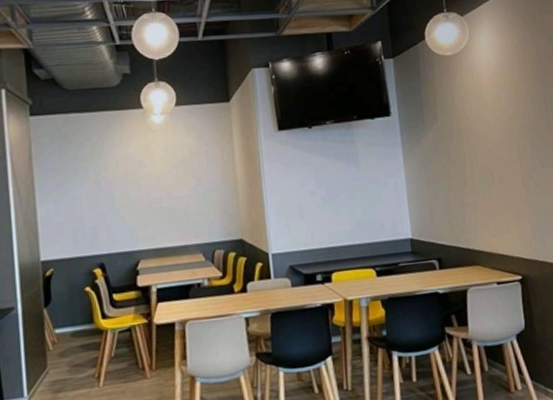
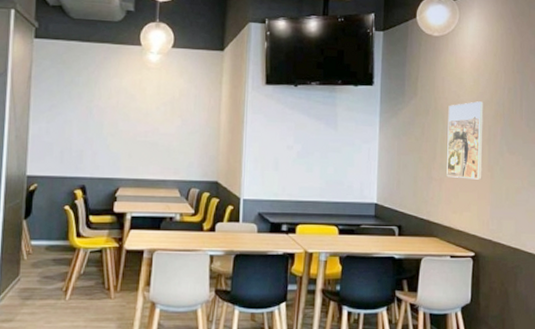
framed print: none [472,117,518,201] -> present [447,101,484,180]

